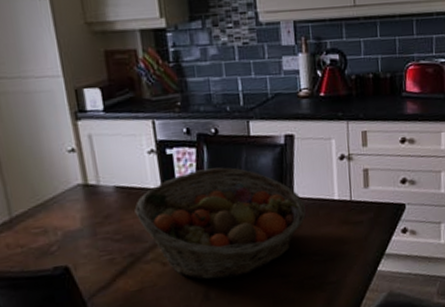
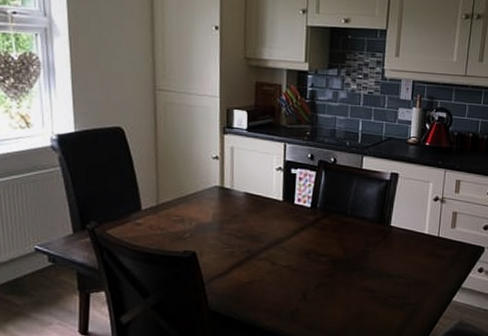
fruit basket: present [135,167,306,280] -> none [257,190,399,285]

